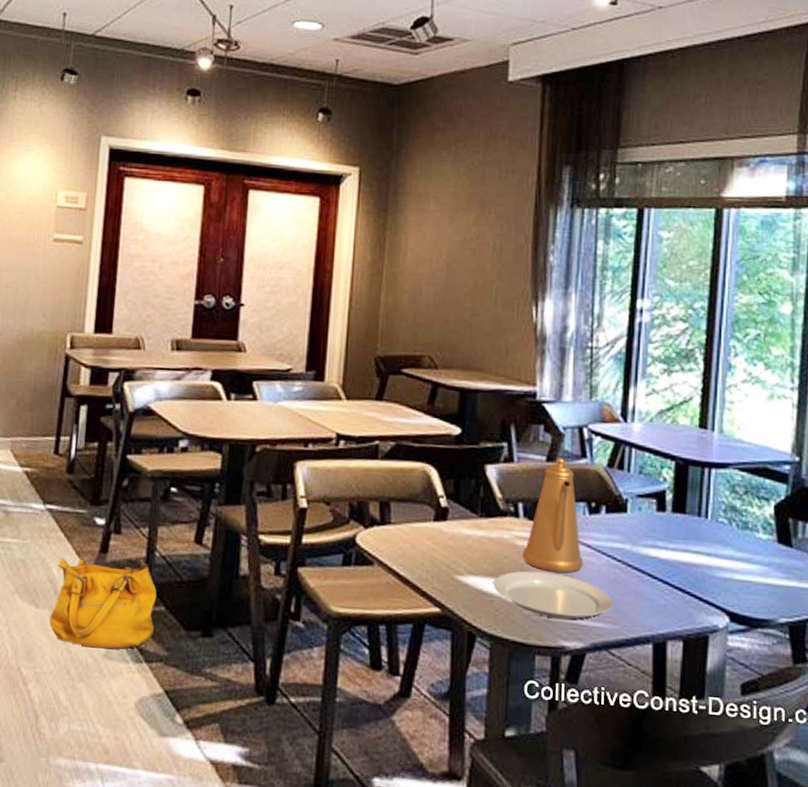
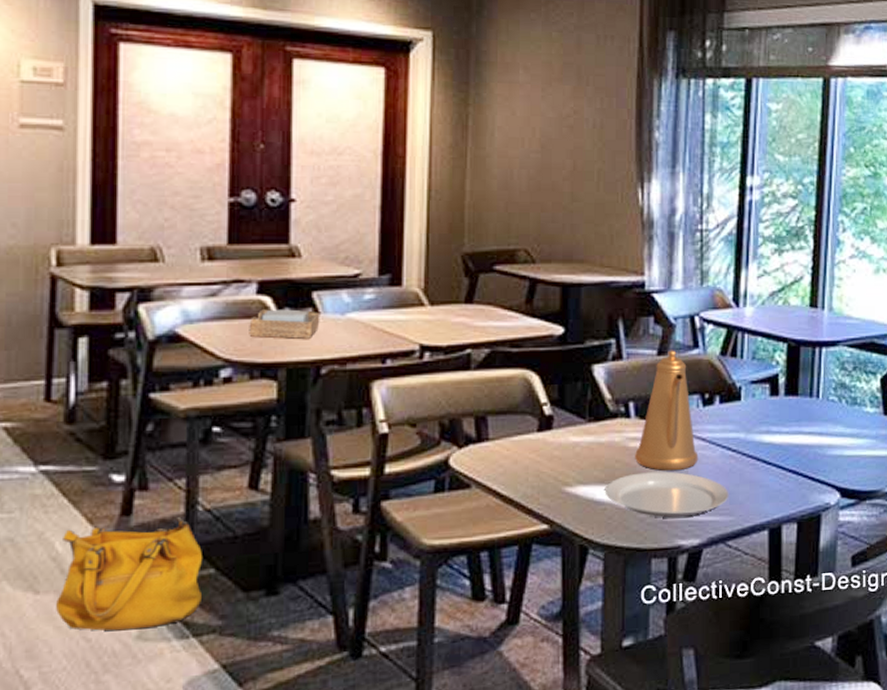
napkin holder: none [203,393,258,422] -> present [249,309,320,340]

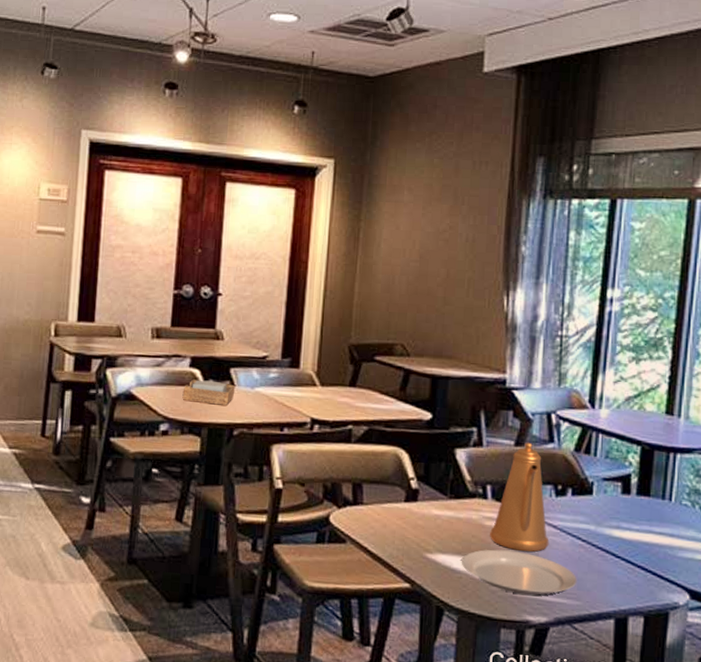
handbag: present [56,516,203,631] -> none [39,534,140,619]

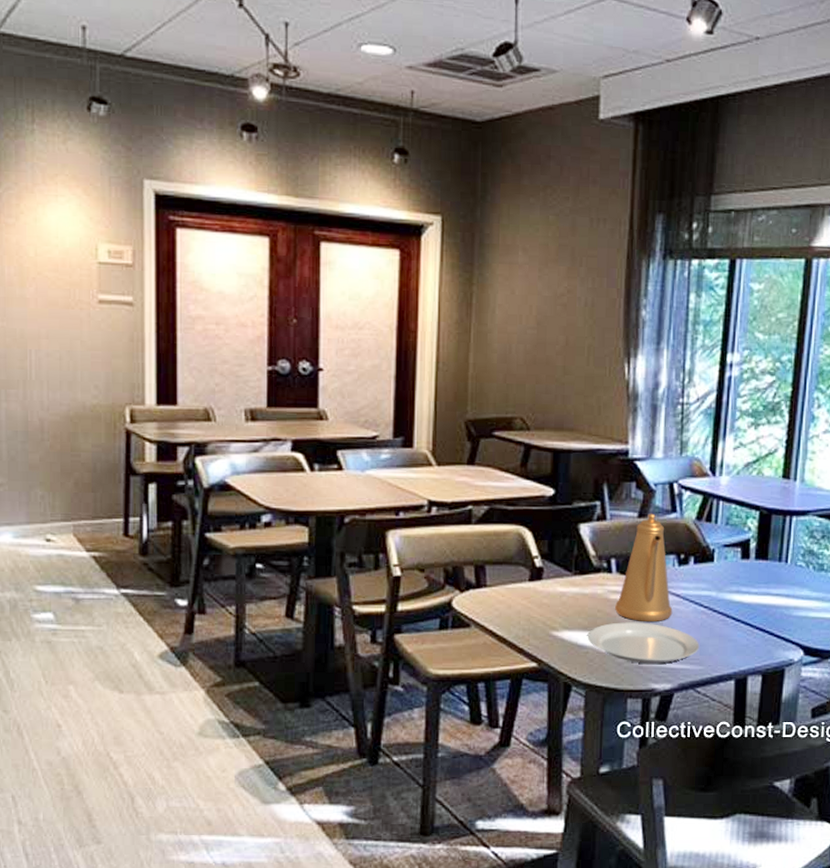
napkin holder: present [182,379,236,407] -> none [285,465,344,493]

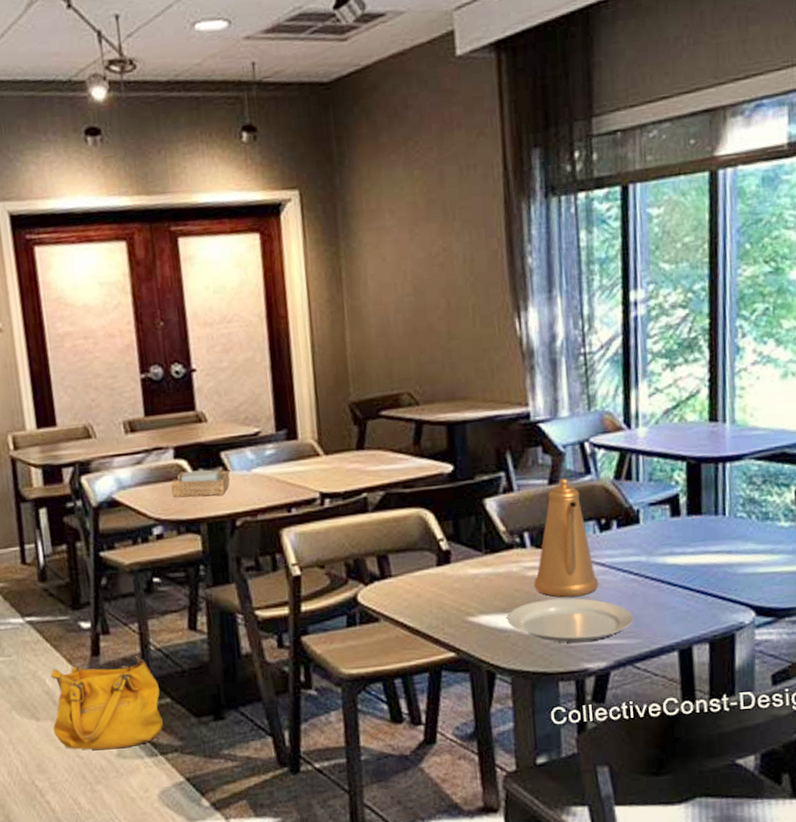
handbag: none [136,637,250,727] -> present [51,655,164,751]
napkin holder: none [285,465,344,493] -> present [171,469,230,498]

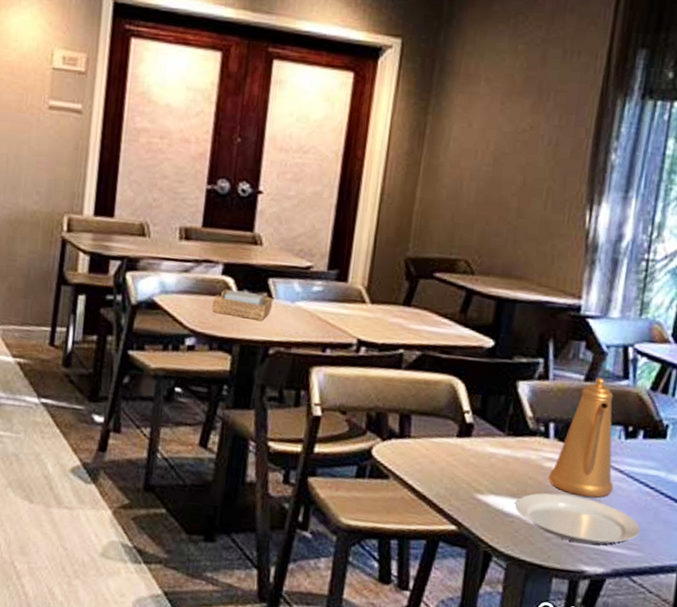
handbag: present [51,655,164,751] -> none [44,454,157,549]

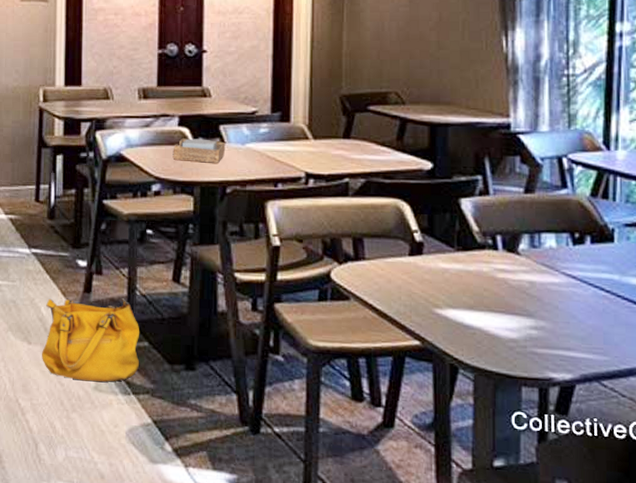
handbag: none [44,454,157,549] -> present [42,297,140,382]
plate: present [514,493,641,545] -> none [473,303,603,351]
coffee pot: present [549,377,614,498] -> none [503,189,569,305]

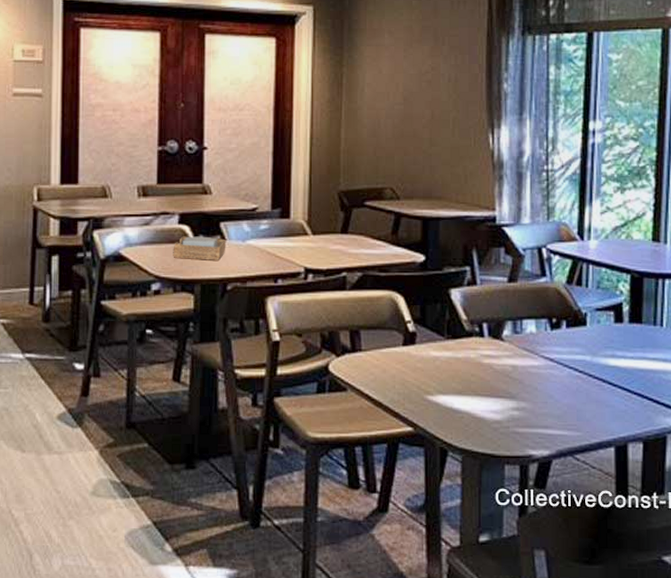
handbag: present [42,297,140,382] -> none [36,399,139,487]

